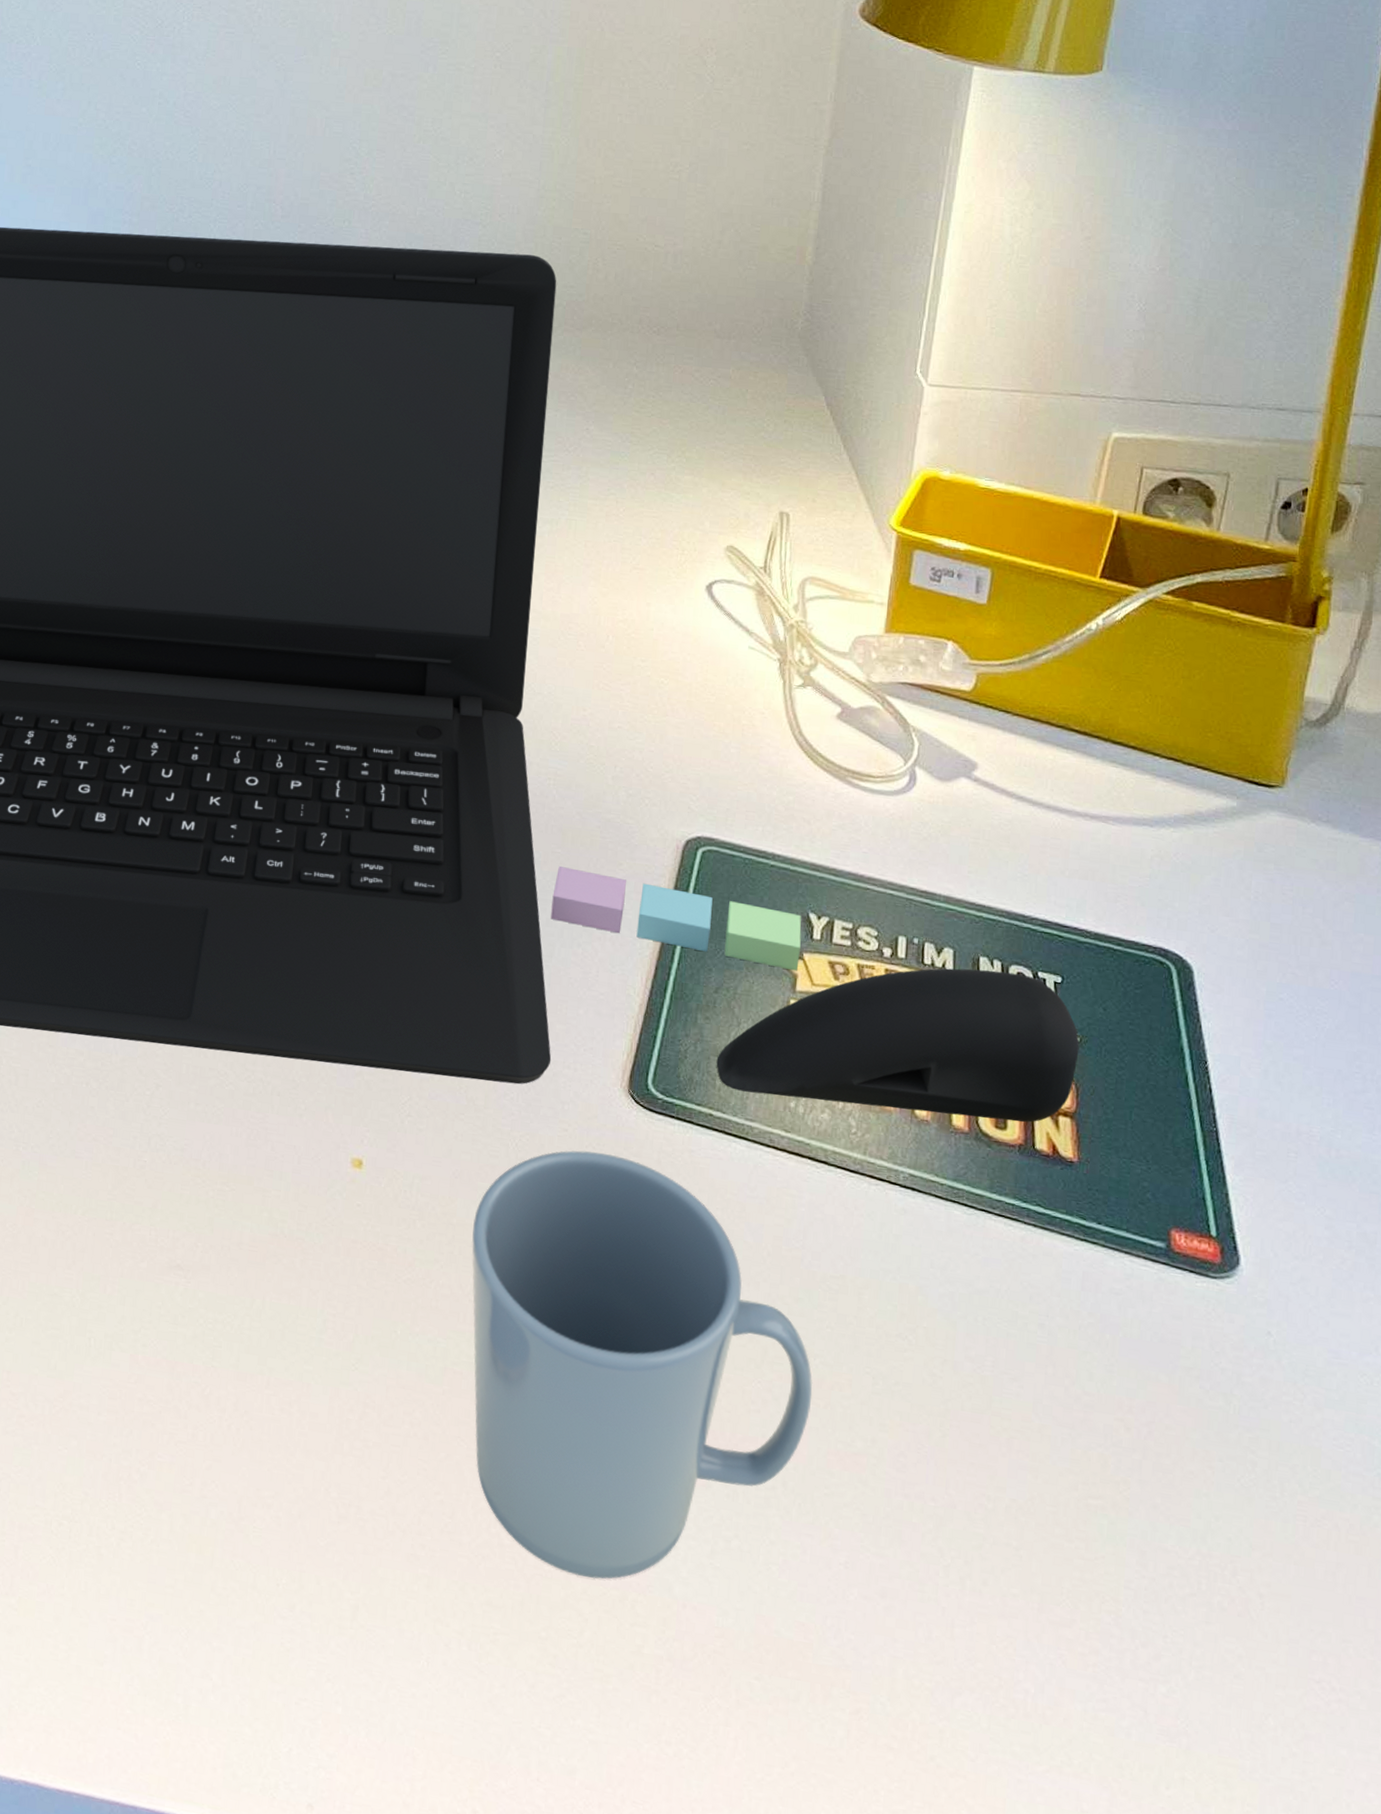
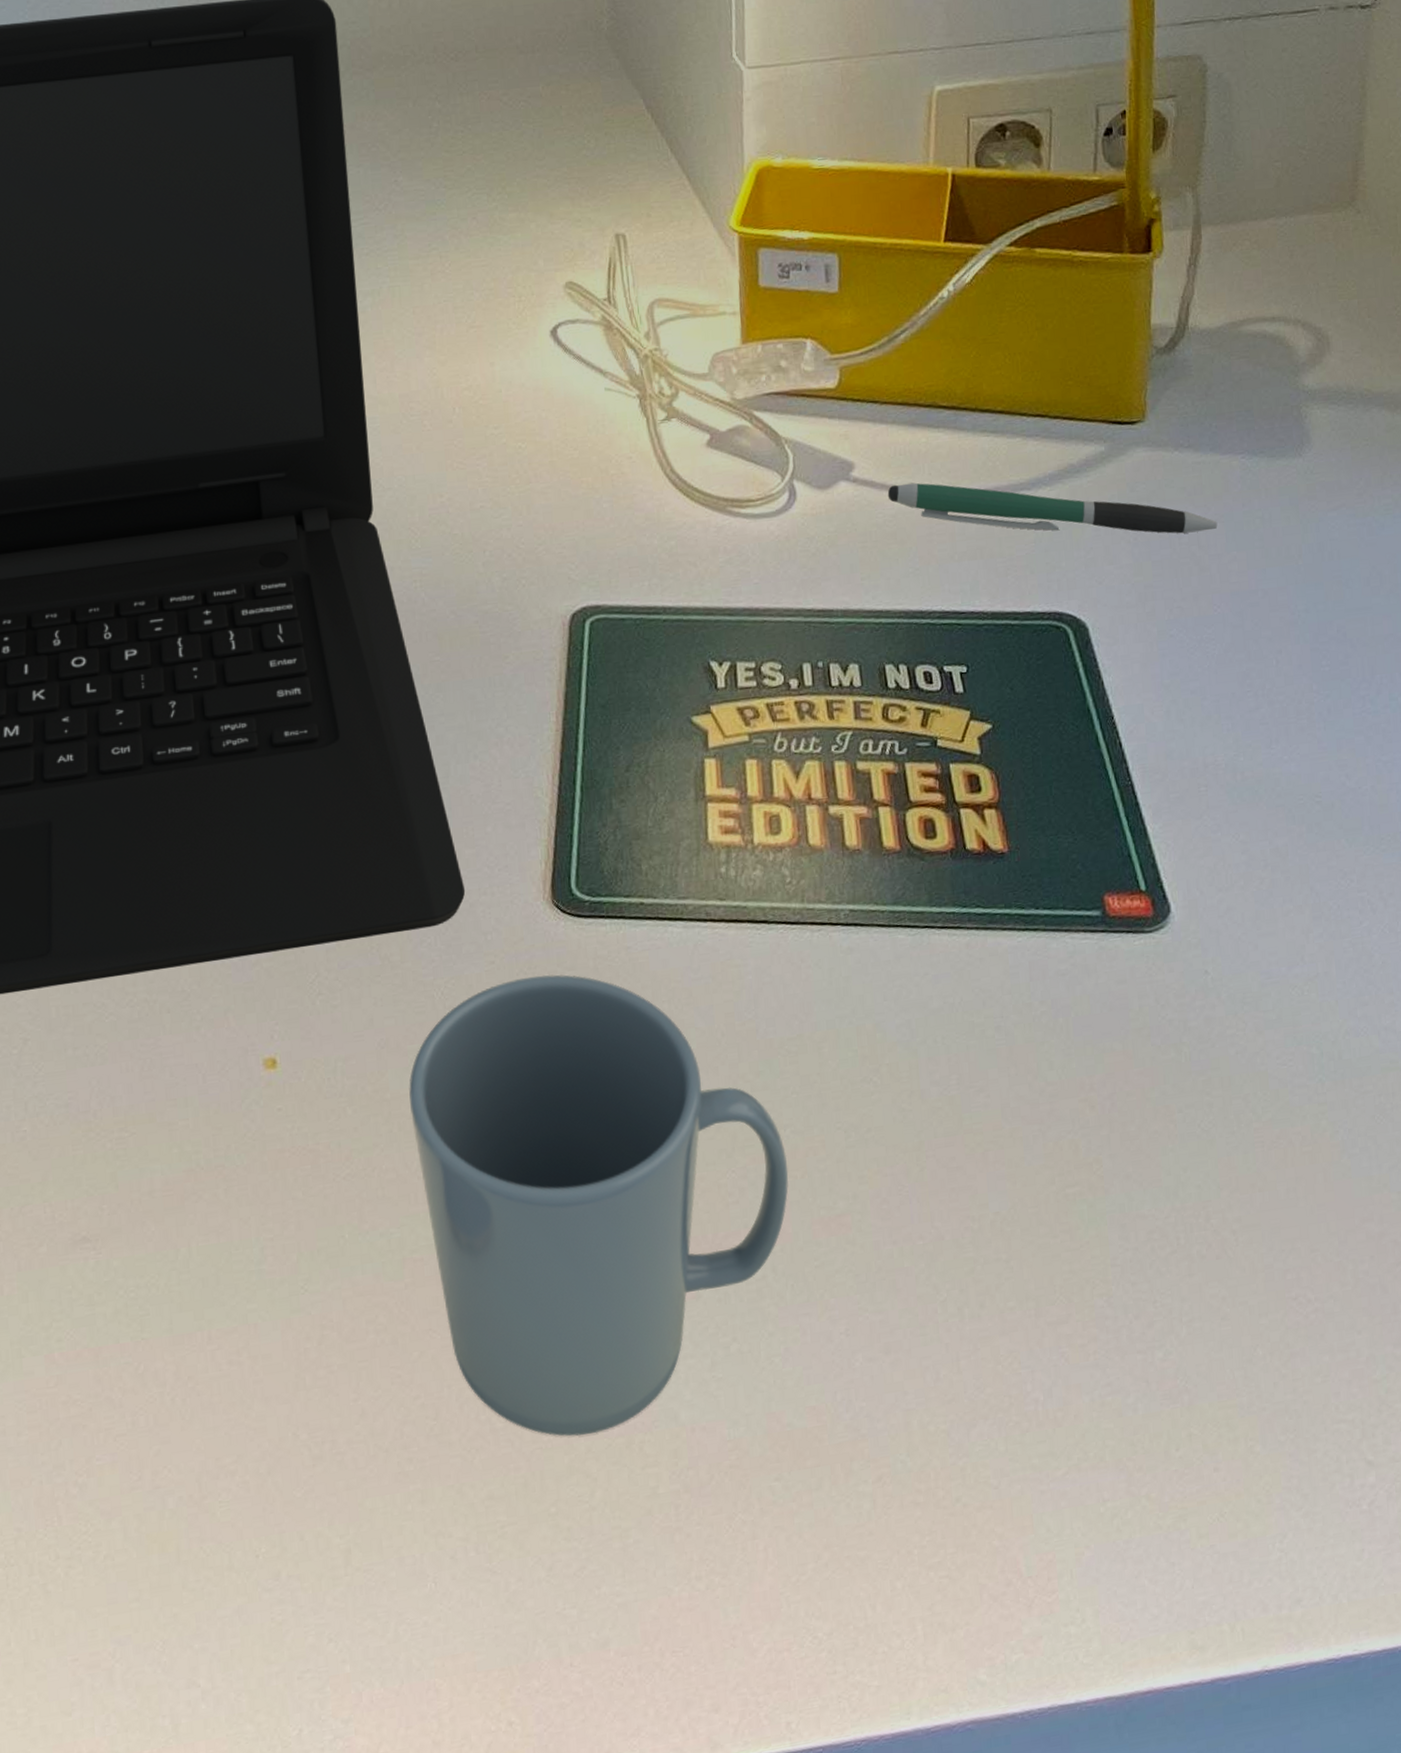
sticky notes: present [551,866,802,971] -> none [438,666,708,736]
computer mouse: present [716,968,1080,1123] -> none [638,672,994,870]
pen: none [1006,792,1347,908] -> present [887,482,1218,534]

